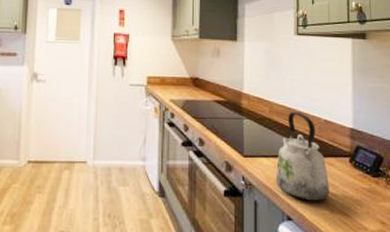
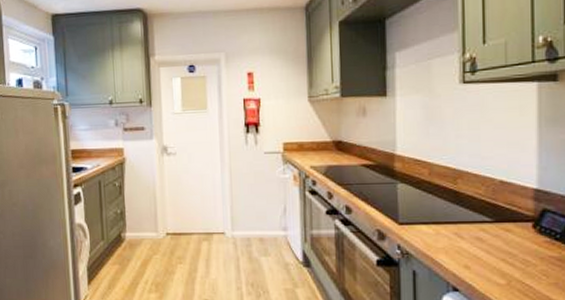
kettle: present [275,111,329,201] -> none [437,172,506,271]

